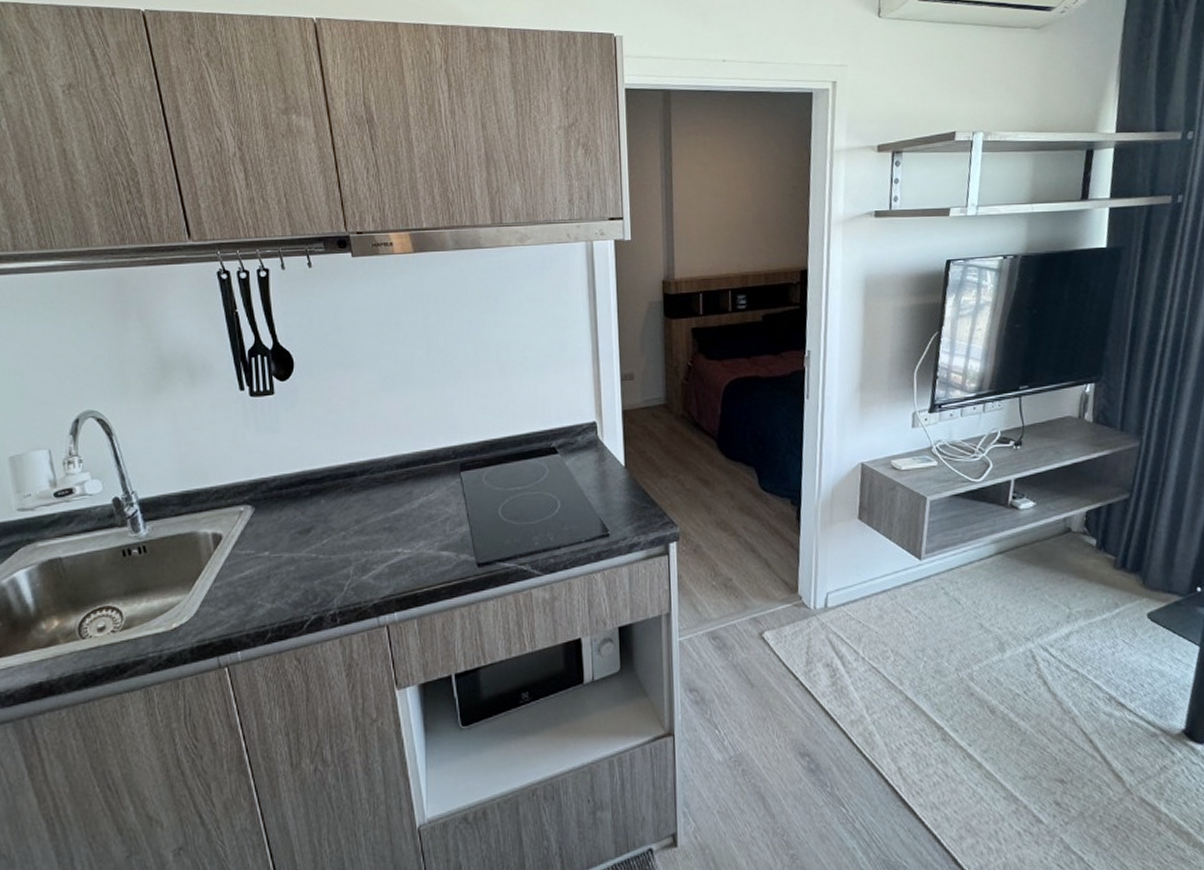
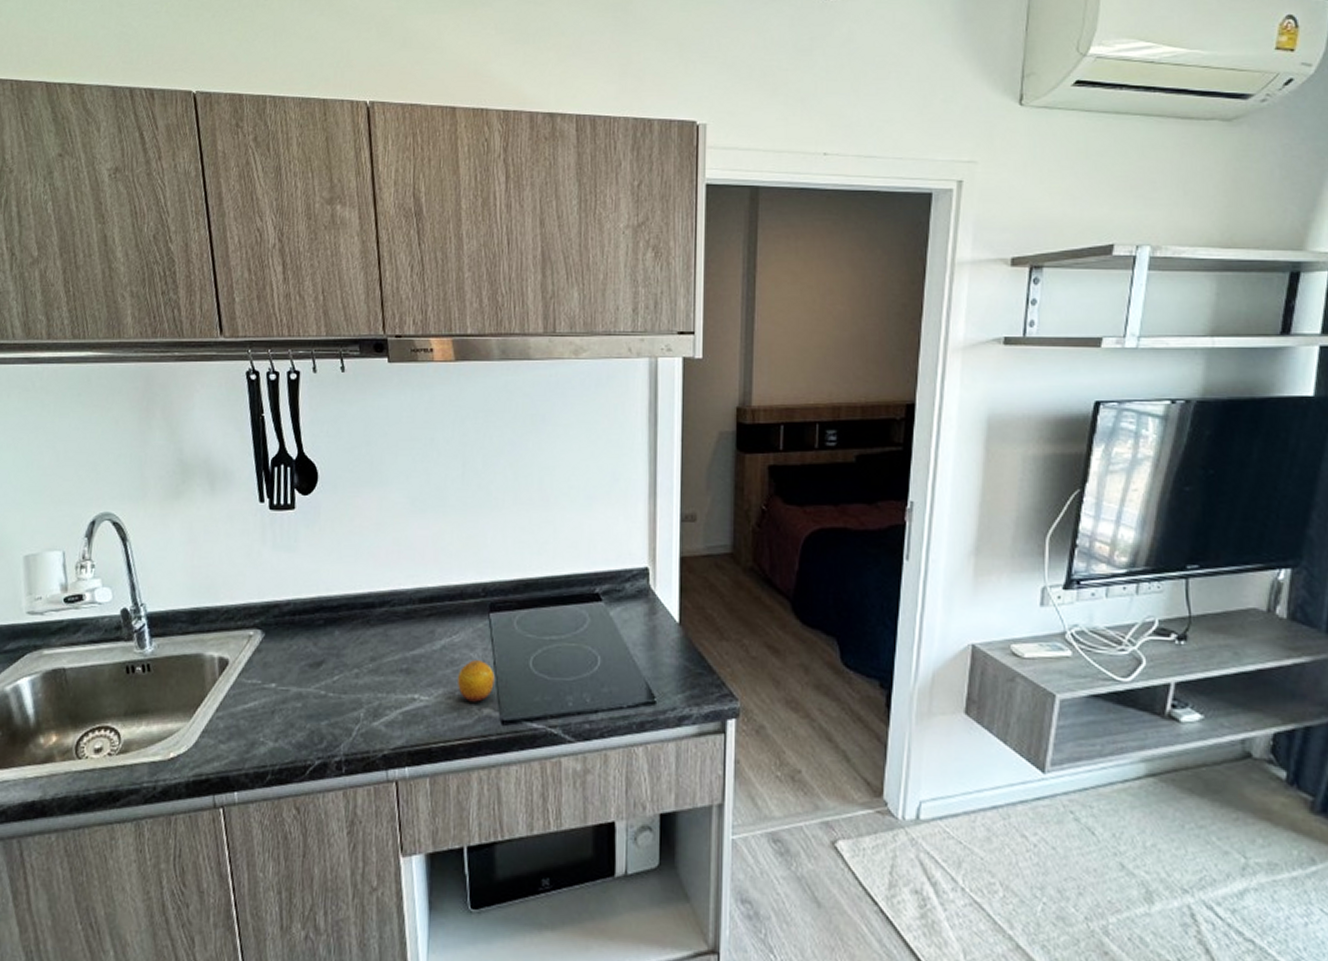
fruit: none [435,514,469,551] -> present [456,660,495,704]

